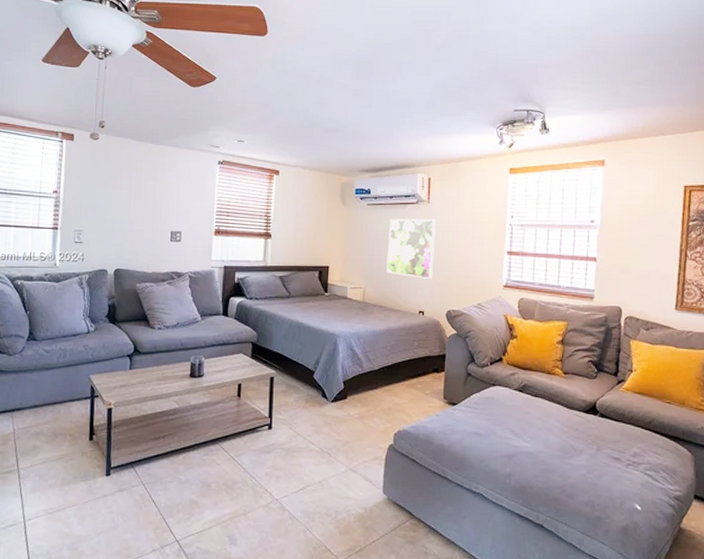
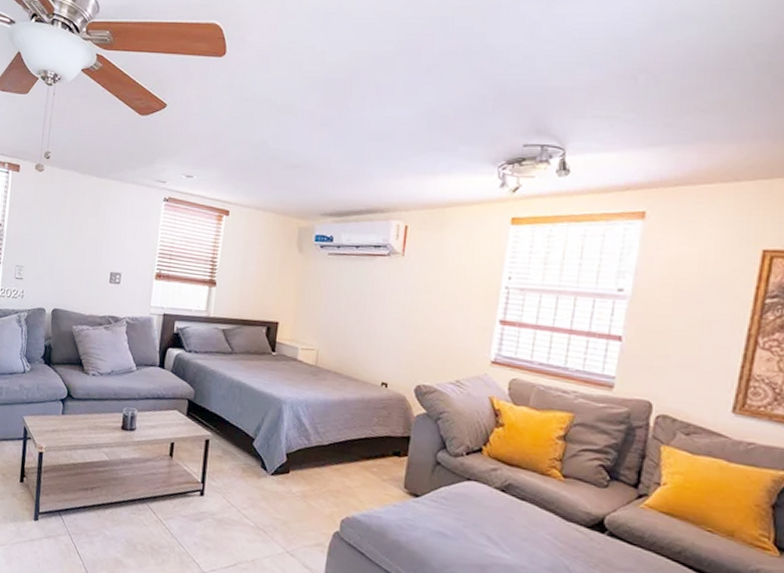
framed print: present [387,218,436,279] -> none [346,272,410,346]

